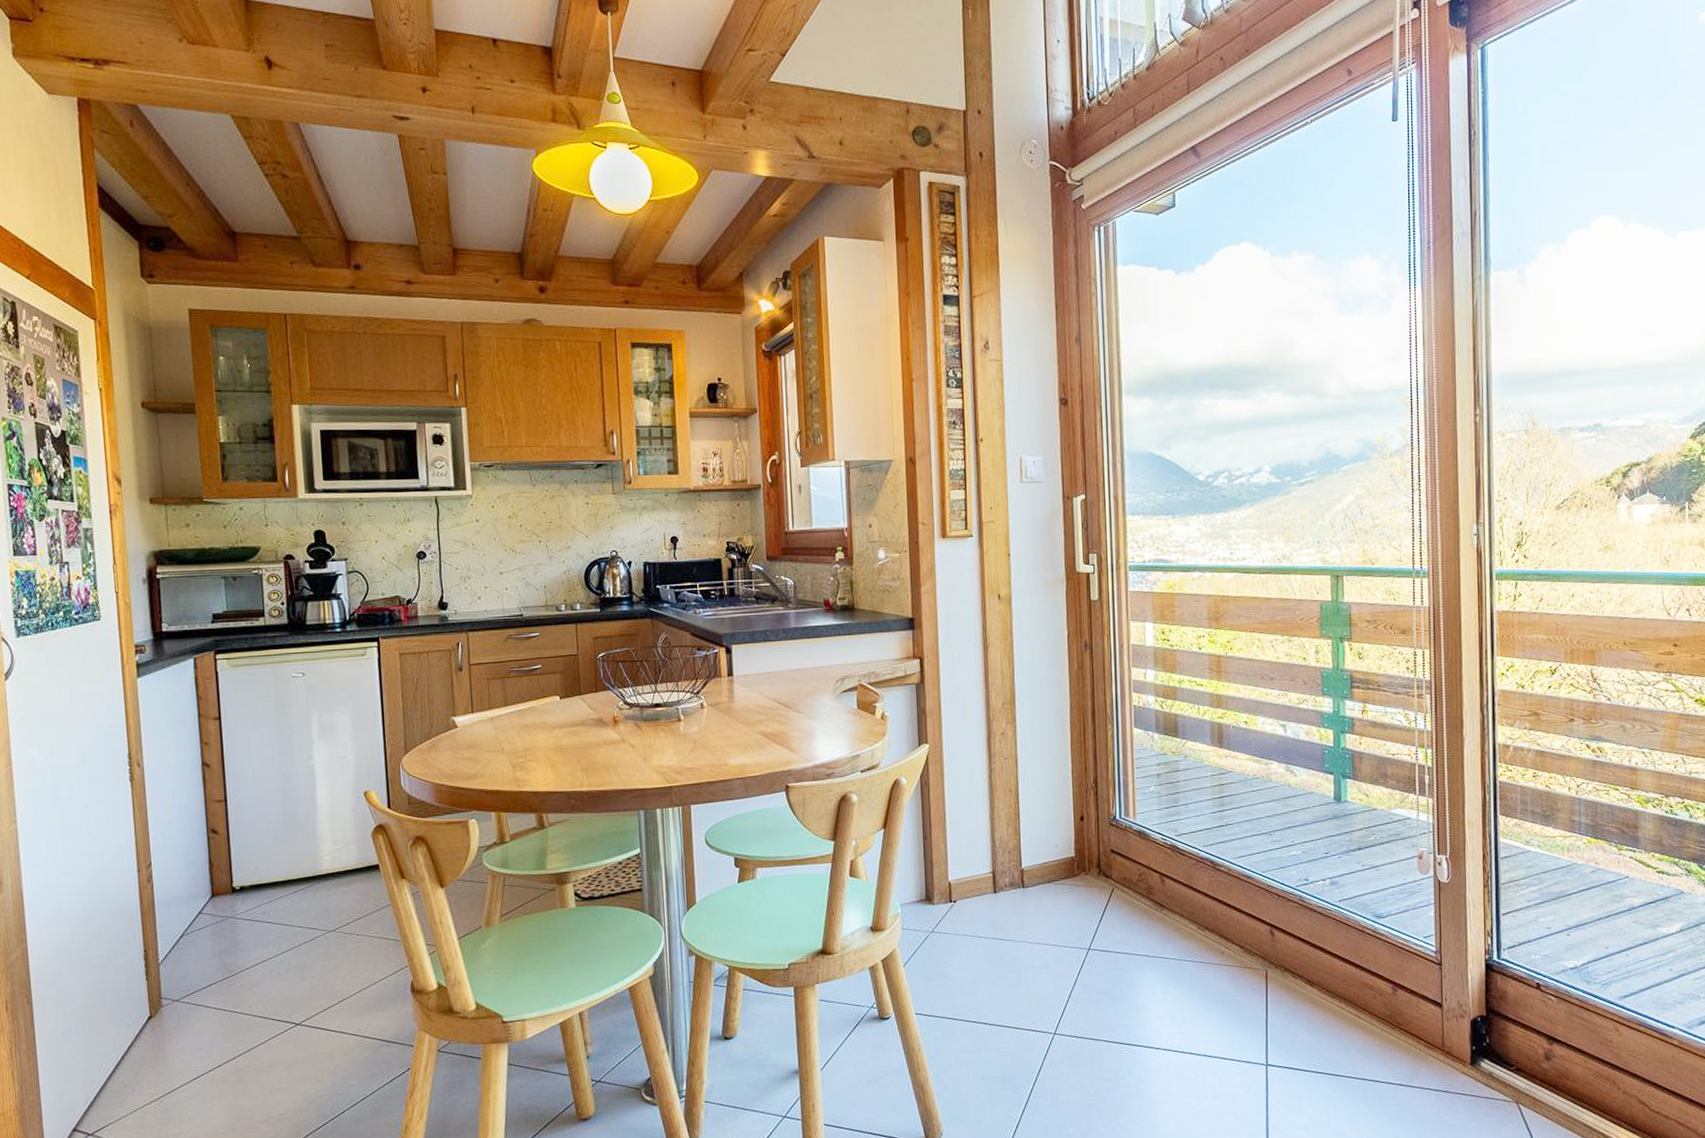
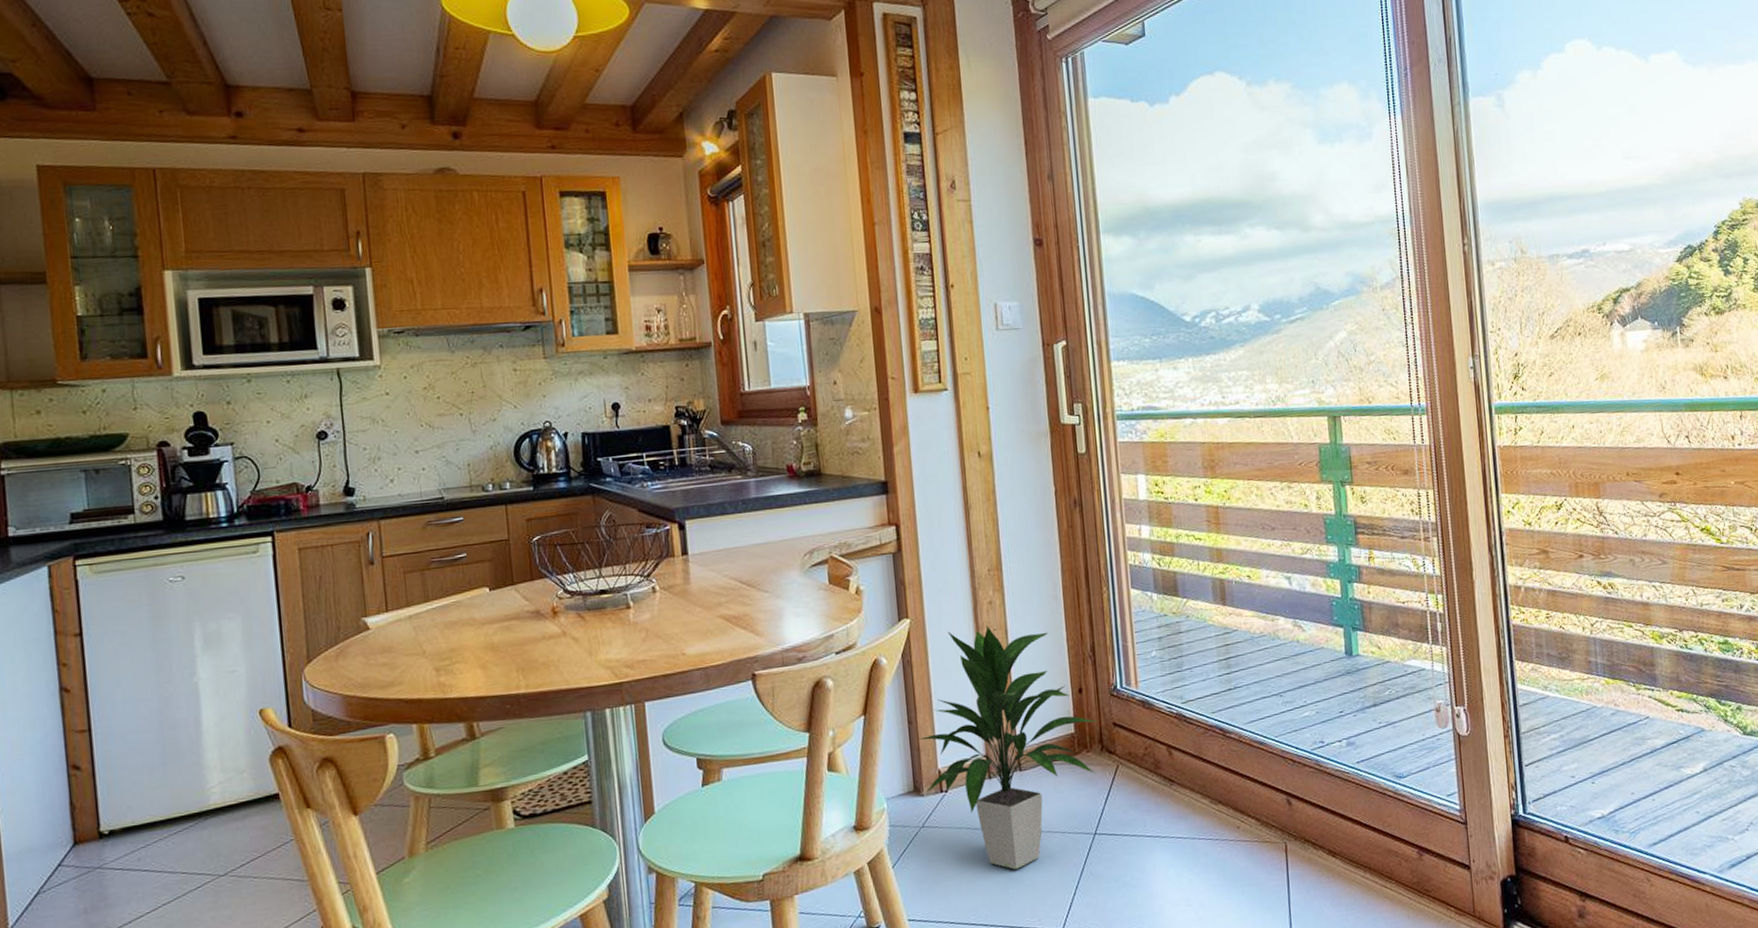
indoor plant: none [931,755,1097,976] -> present [917,626,1098,870]

